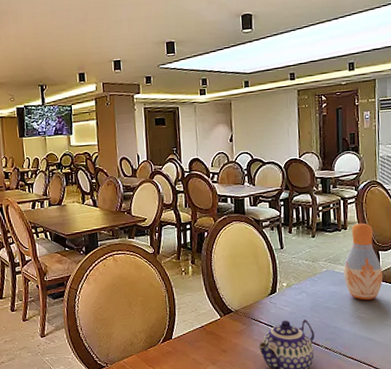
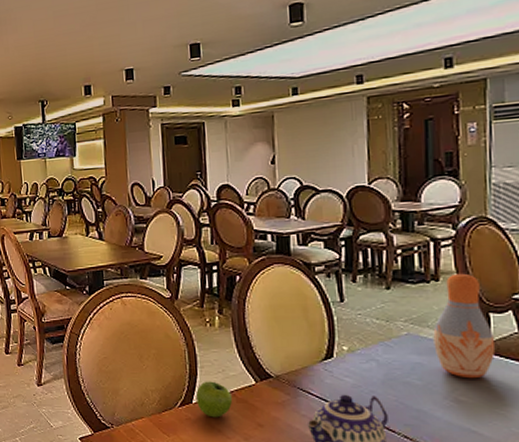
fruit: none [175,319,204,349] -> present [196,381,233,418]

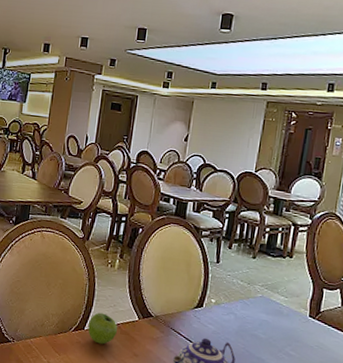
vase: present [433,273,496,379] -> none [279,254,324,339]

